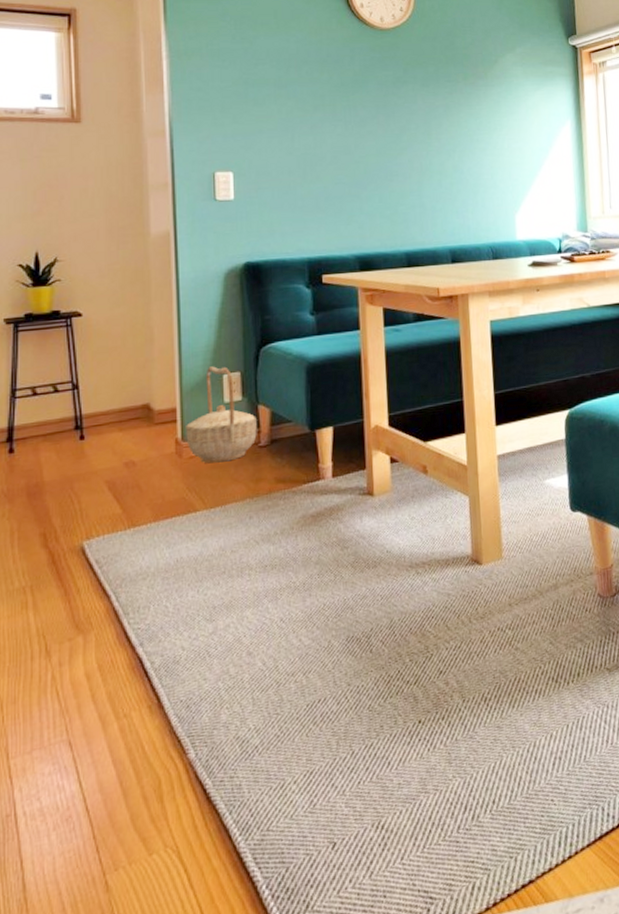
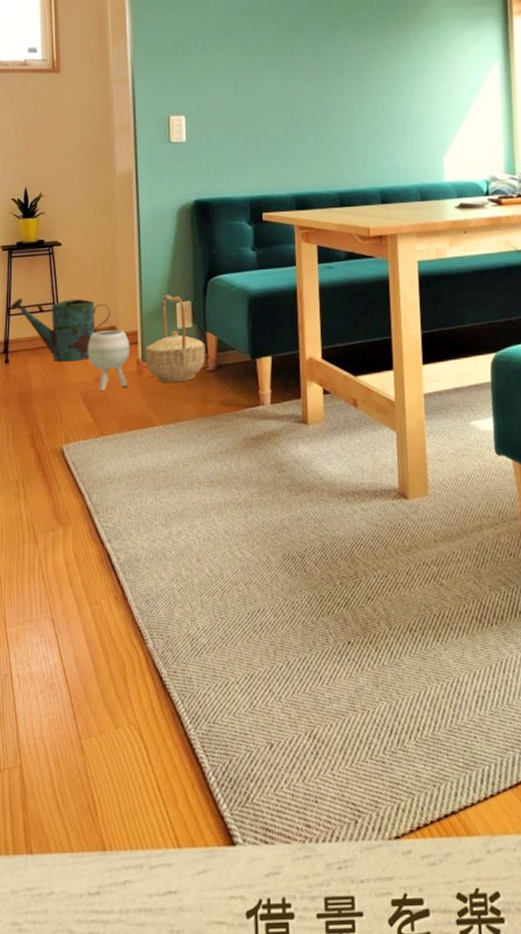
watering can: none [15,375,143,448] -> present [9,298,110,362]
planter: none [114,407,168,478] -> present [87,330,130,392]

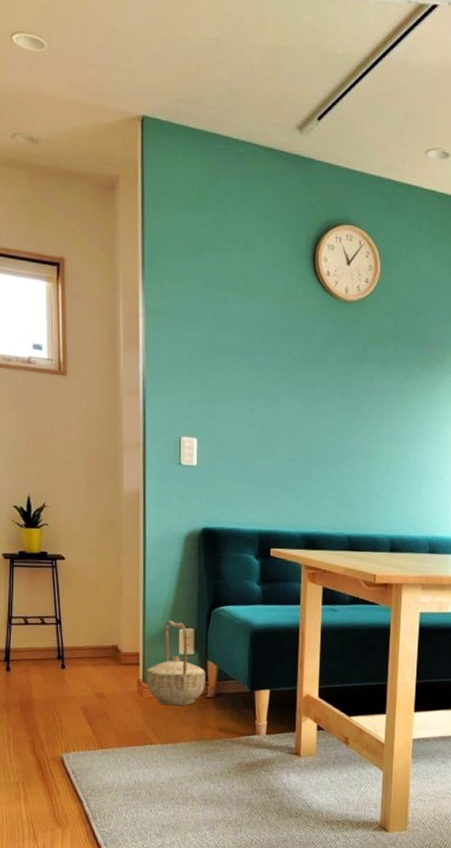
watering can: present [9,298,110,362] -> none [11,608,113,676]
planter: present [87,330,130,392] -> none [89,649,132,708]

